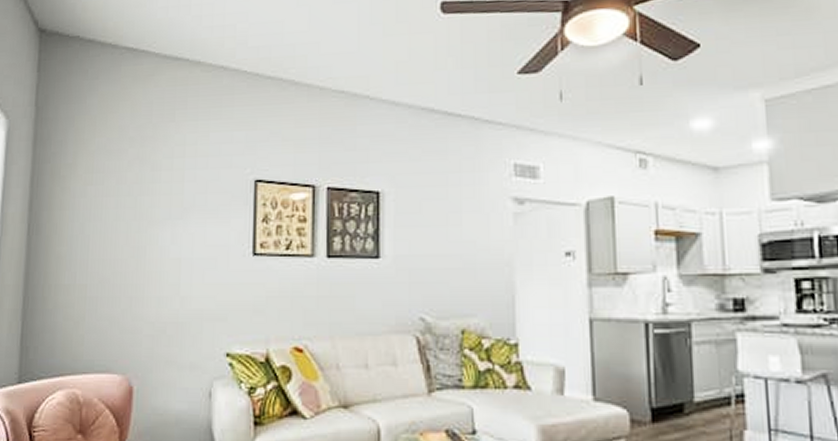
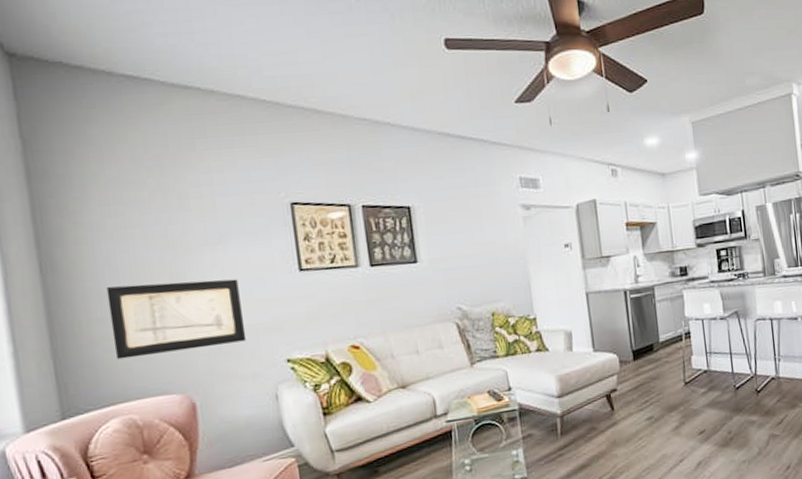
wall art: none [72,254,192,329] -> present [106,279,247,360]

